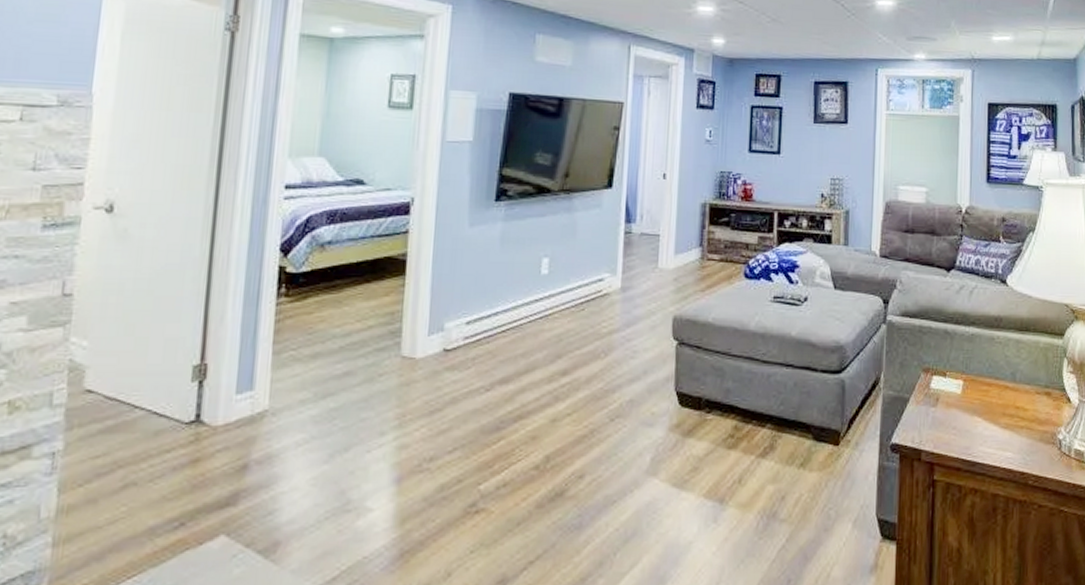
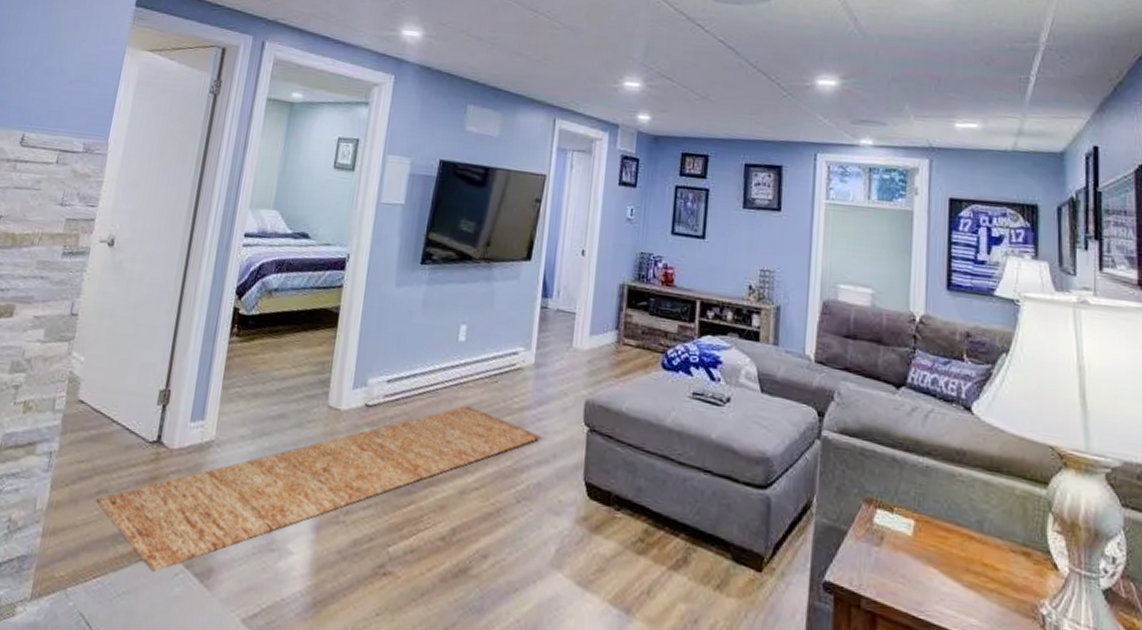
rug: none [120,337,632,558] -> present [94,406,542,572]

